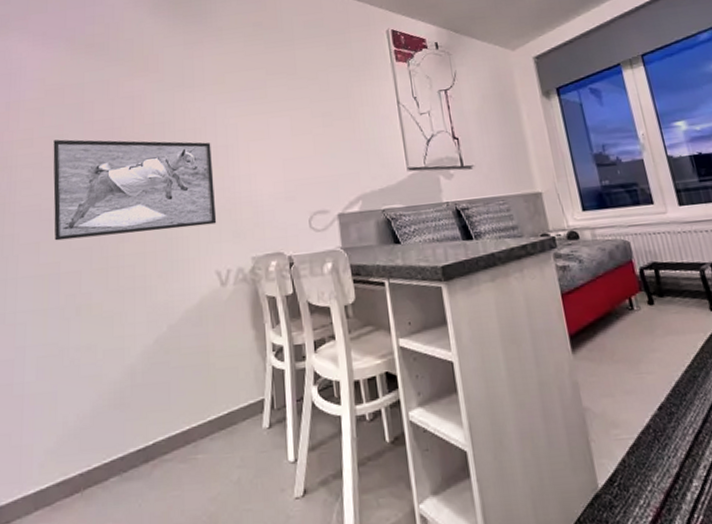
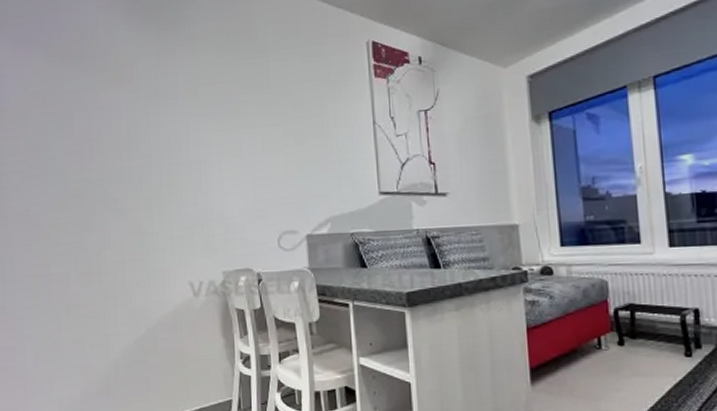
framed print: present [53,139,217,241] -> none [38,148,190,245]

